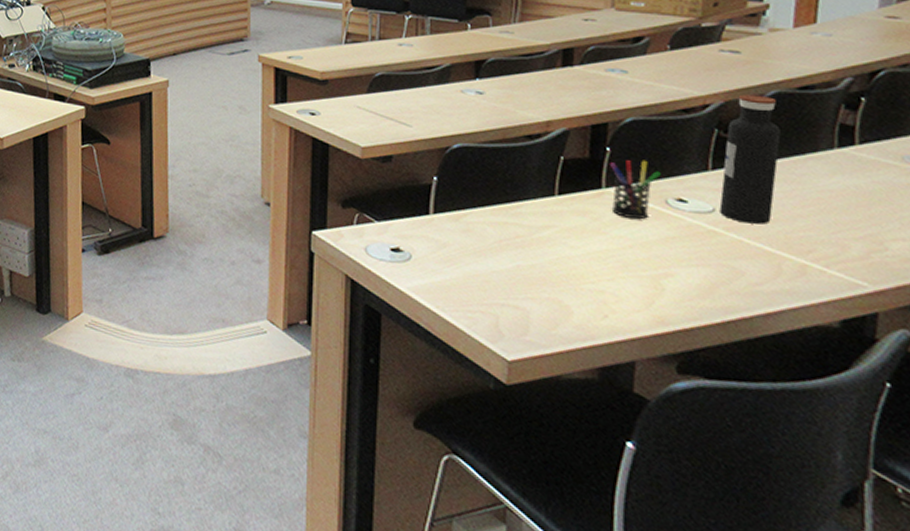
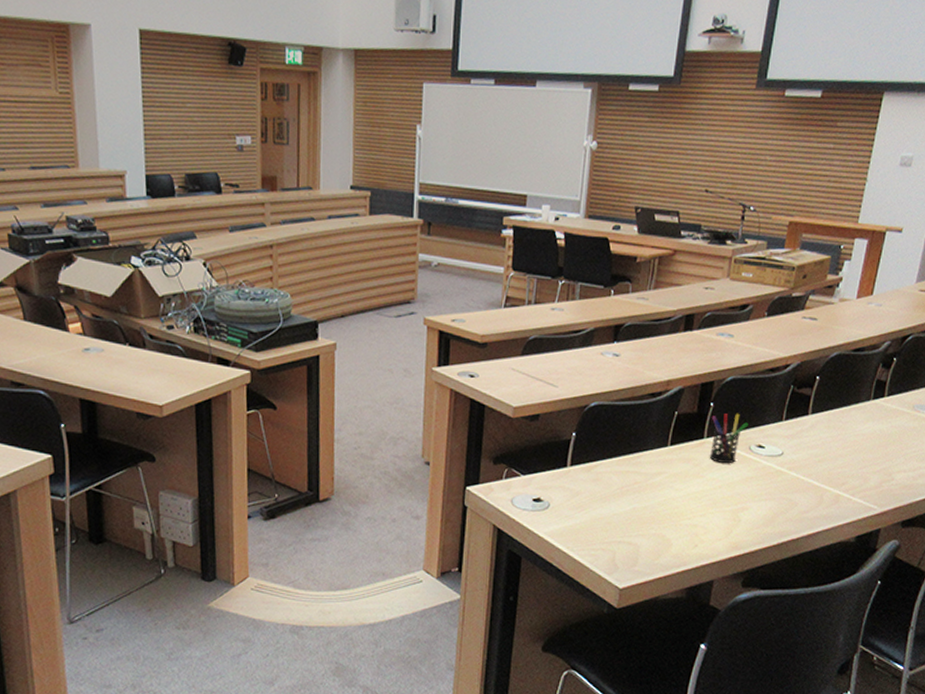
water bottle: present [719,94,781,225] -> none [786,356,837,464]

